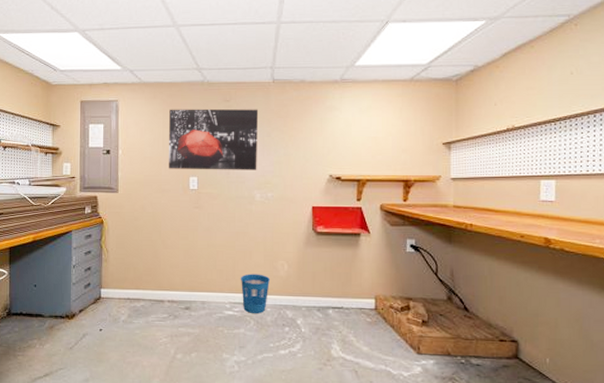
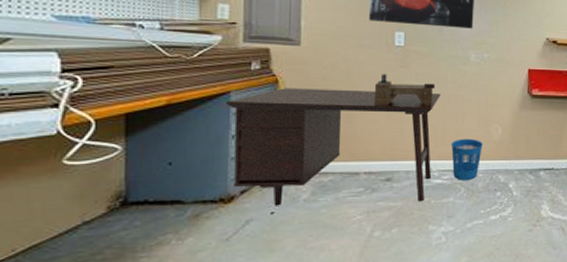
desk: none [68,227,230,331] -> present [225,88,441,206]
bench vise: none [174,213,225,243] -> present [373,73,436,107]

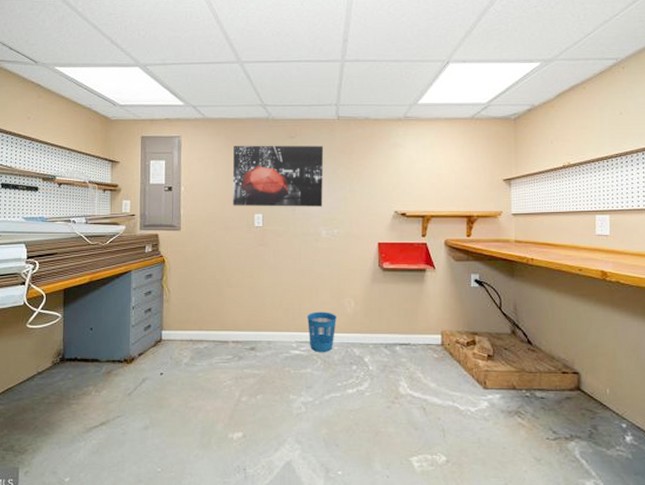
desk: present [225,88,441,206] -> none [127,267,296,371]
bench vise: present [373,73,436,107] -> none [238,251,291,281]

